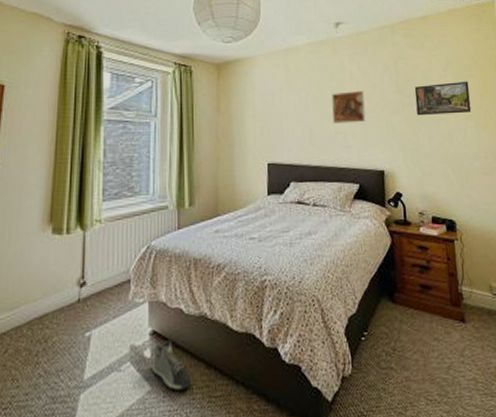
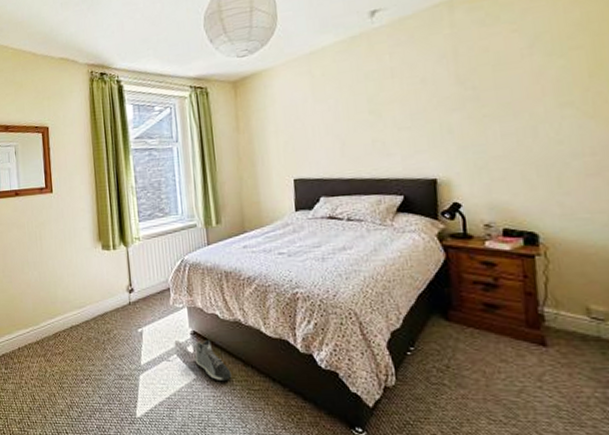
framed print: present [331,90,366,124] -> none [367,87,413,131]
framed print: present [414,81,472,116] -> none [482,56,572,111]

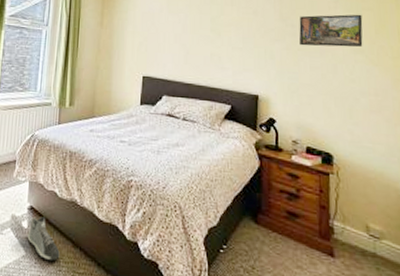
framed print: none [482,56,572,111] -> present [299,14,363,47]

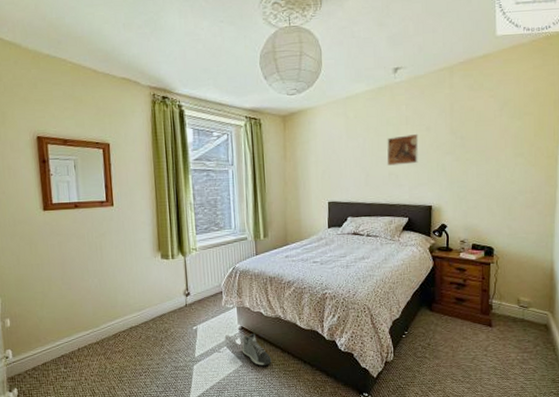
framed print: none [209,16,245,48] -> present [387,133,419,166]
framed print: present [299,14,363,47] -> none [467,119,524,156]

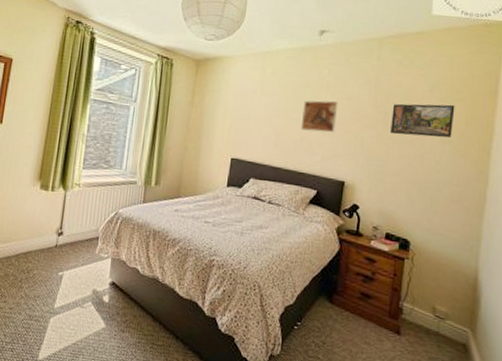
sneaker: present [242,333,272,366] -> none [108,292,140,334]
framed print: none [467,119,524,156] -> present [390,103,455,138]

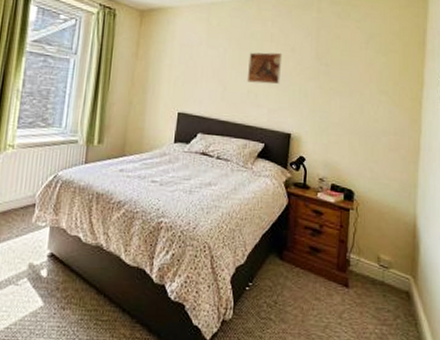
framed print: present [390,103,455,138] -> none [332,55,389,88]

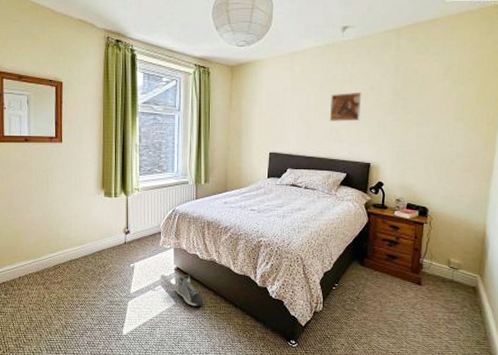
sneaker: none [46,264,82,311] -> present [176,275,204,307]

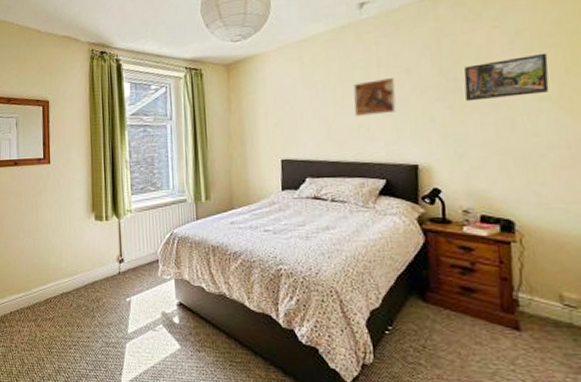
sneaker: present [176,275,204,307] -> none [180,312,215,353]
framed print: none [409,85,467,117] -> present [463,52,549,102]

